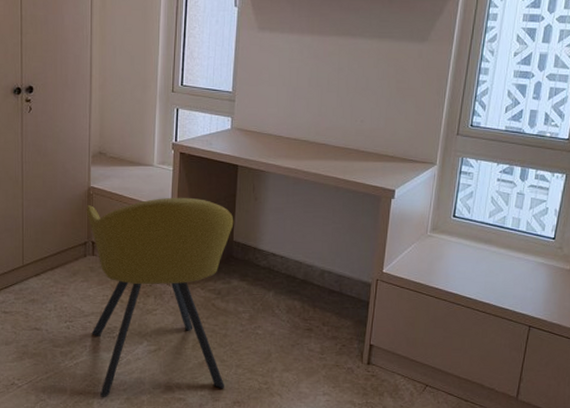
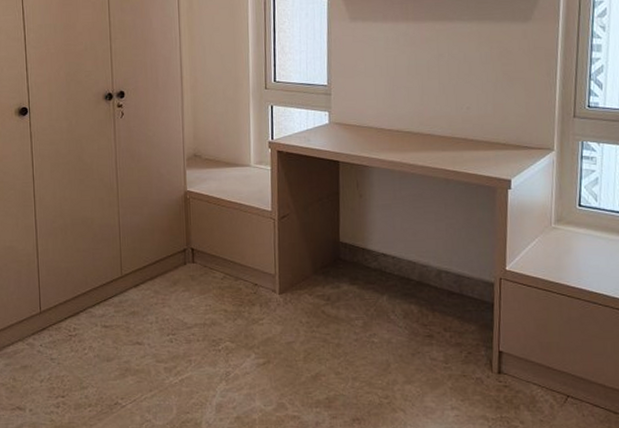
chair: present [86,197,234,397] -> none [183,197,343,416]

